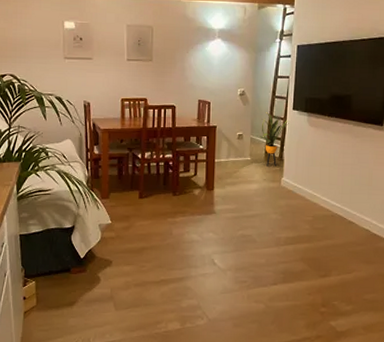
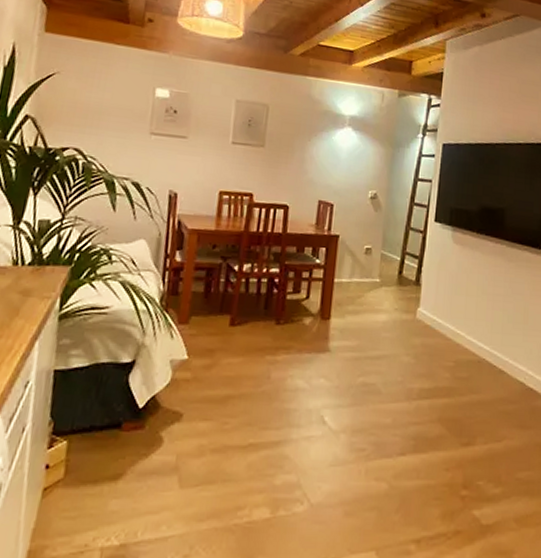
house plant: present [259,112,289,167] -> none [392,222,430,292]

